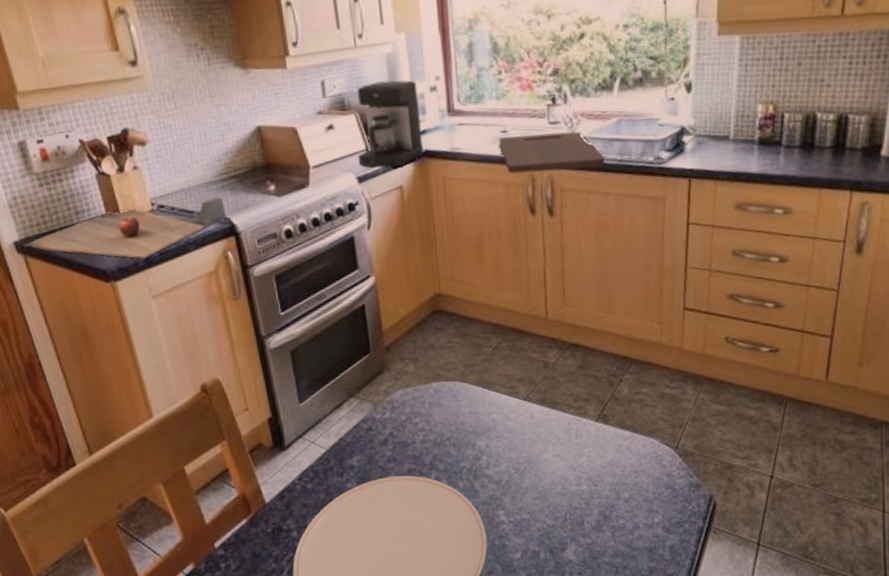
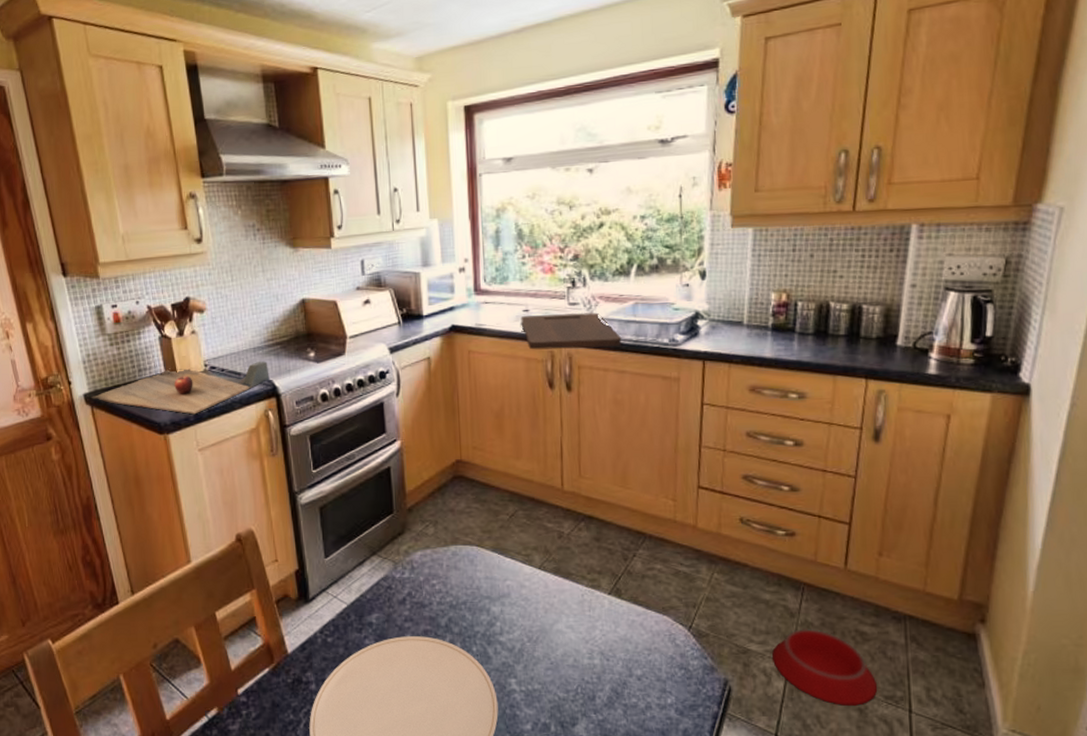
coffee maker: present [357,80,424,167] -> none [390,261,451,340]
pet bowl: none [755,440,855,512] -> present [771,628,878,706]

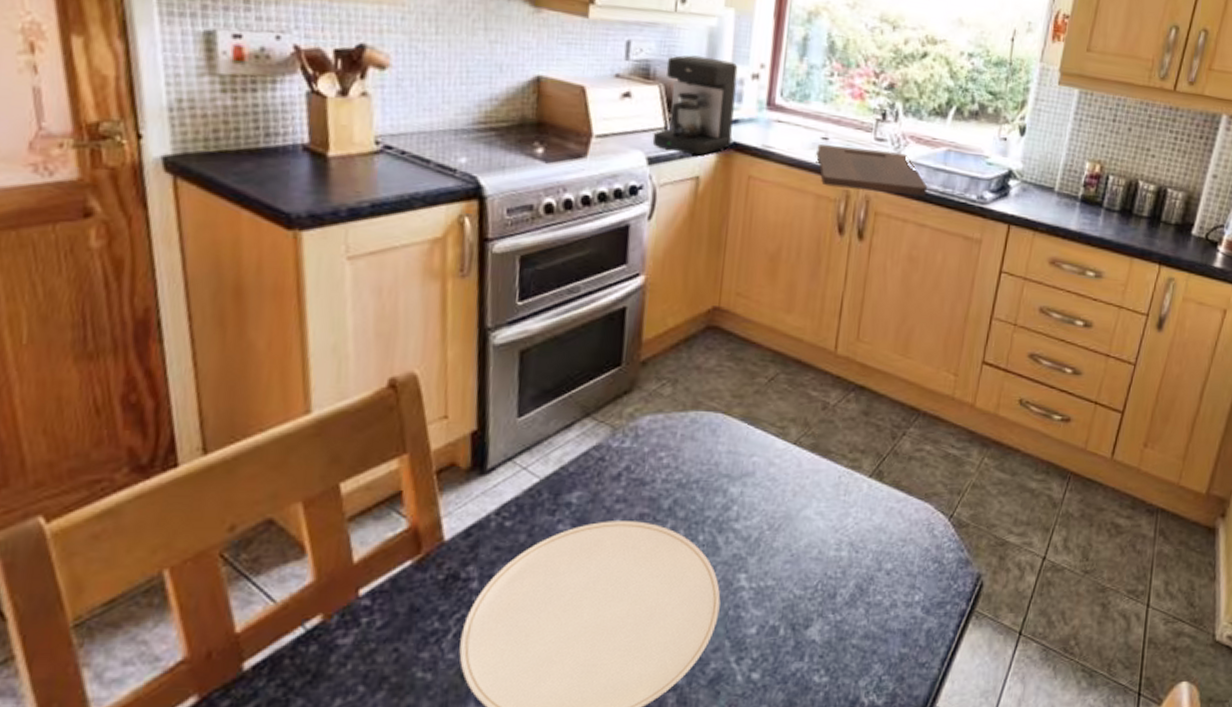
cutting board: present [90,361,270,415] -> none [173,138,474,209]
coffee maker: none [390,261,451,340] -> present [652,55,738,155]
pet bowl: present [771,628,878,706] -> none [1028,519,1123,601]

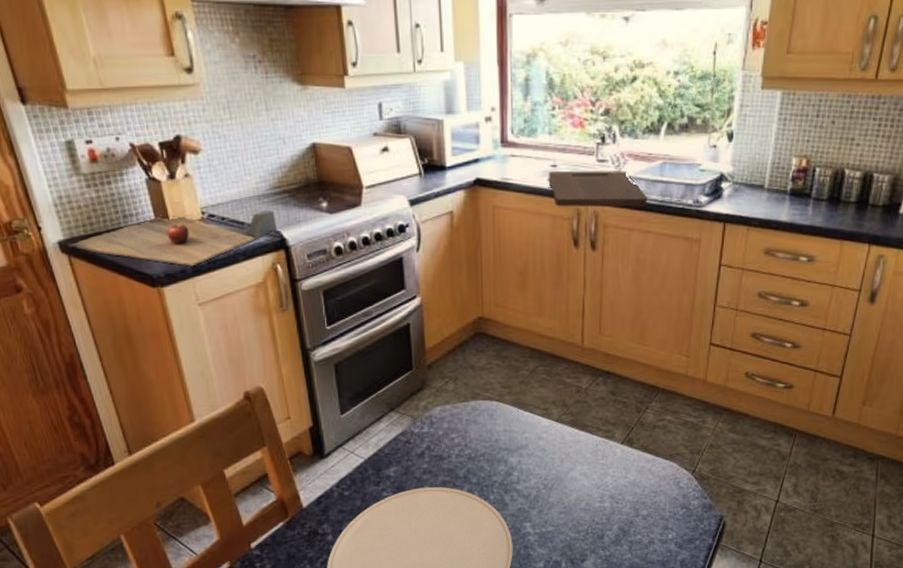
cutting board: none [173,138,474,209] -> present [66,211,277,267]
coffee maker: present [652,55,738,155] -> none [411,108,476,193]

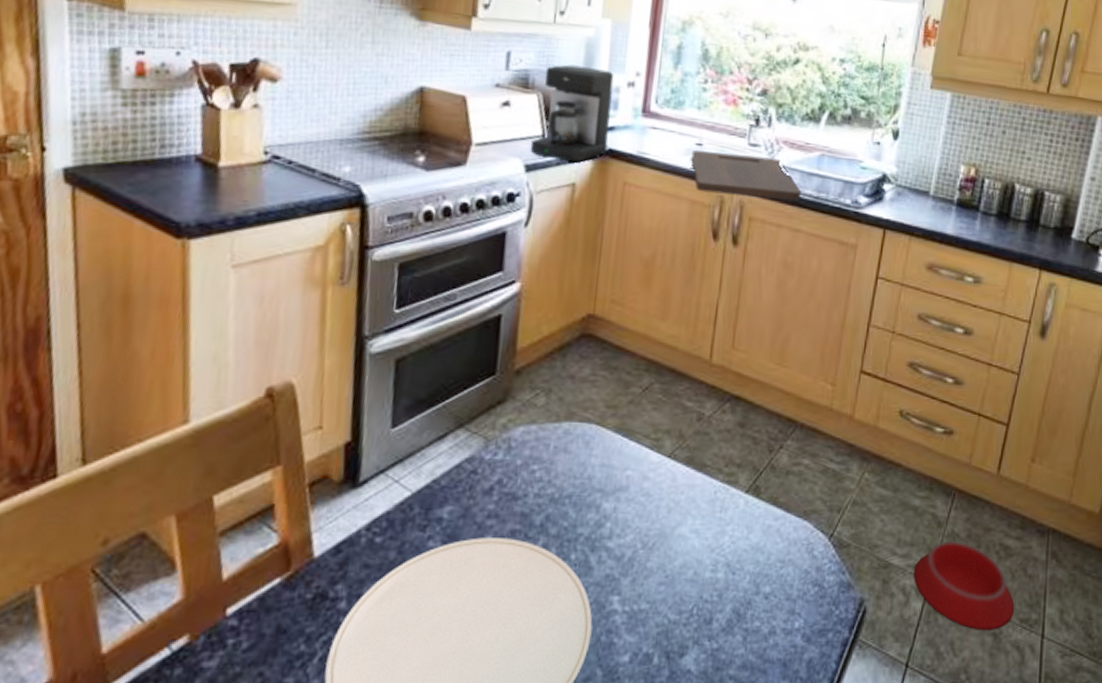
cutting board: present [66,211,277,267] -> none [73,149,357,217]
coffee maker: none [411,108,476,193] -> present [530,64,614,162]
pet bowl: none [762,469,849,534] -> present [913,540,1015,630]

